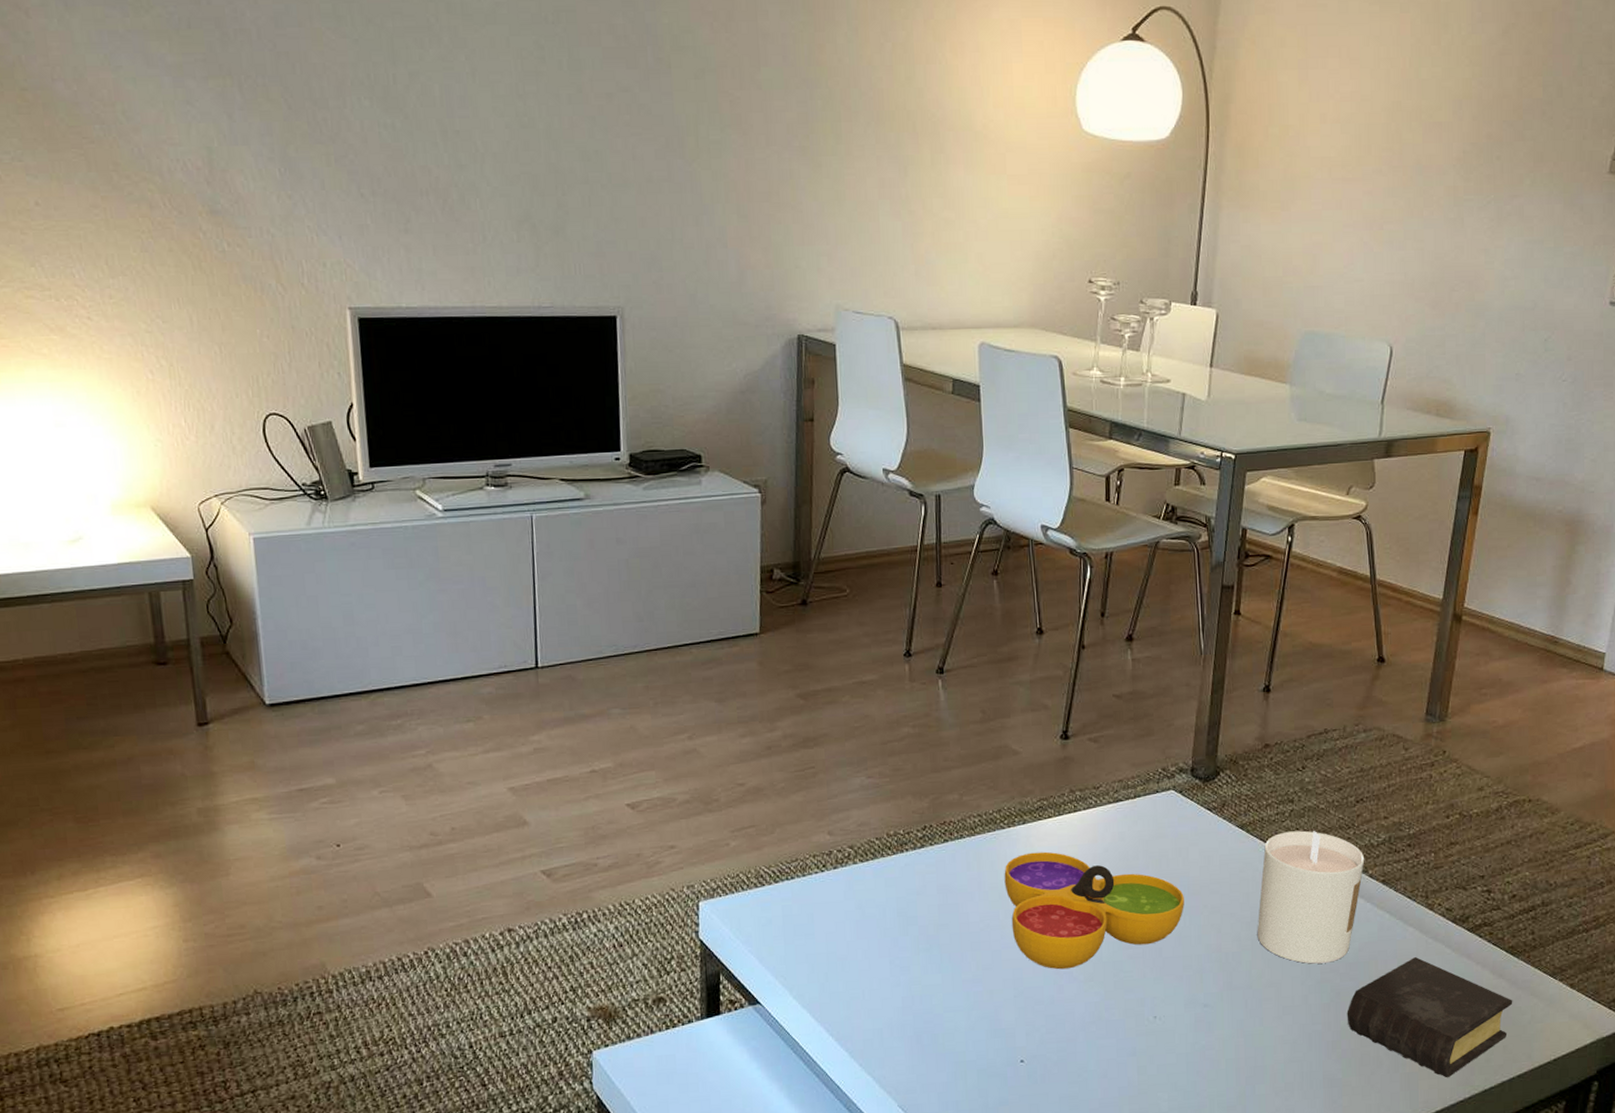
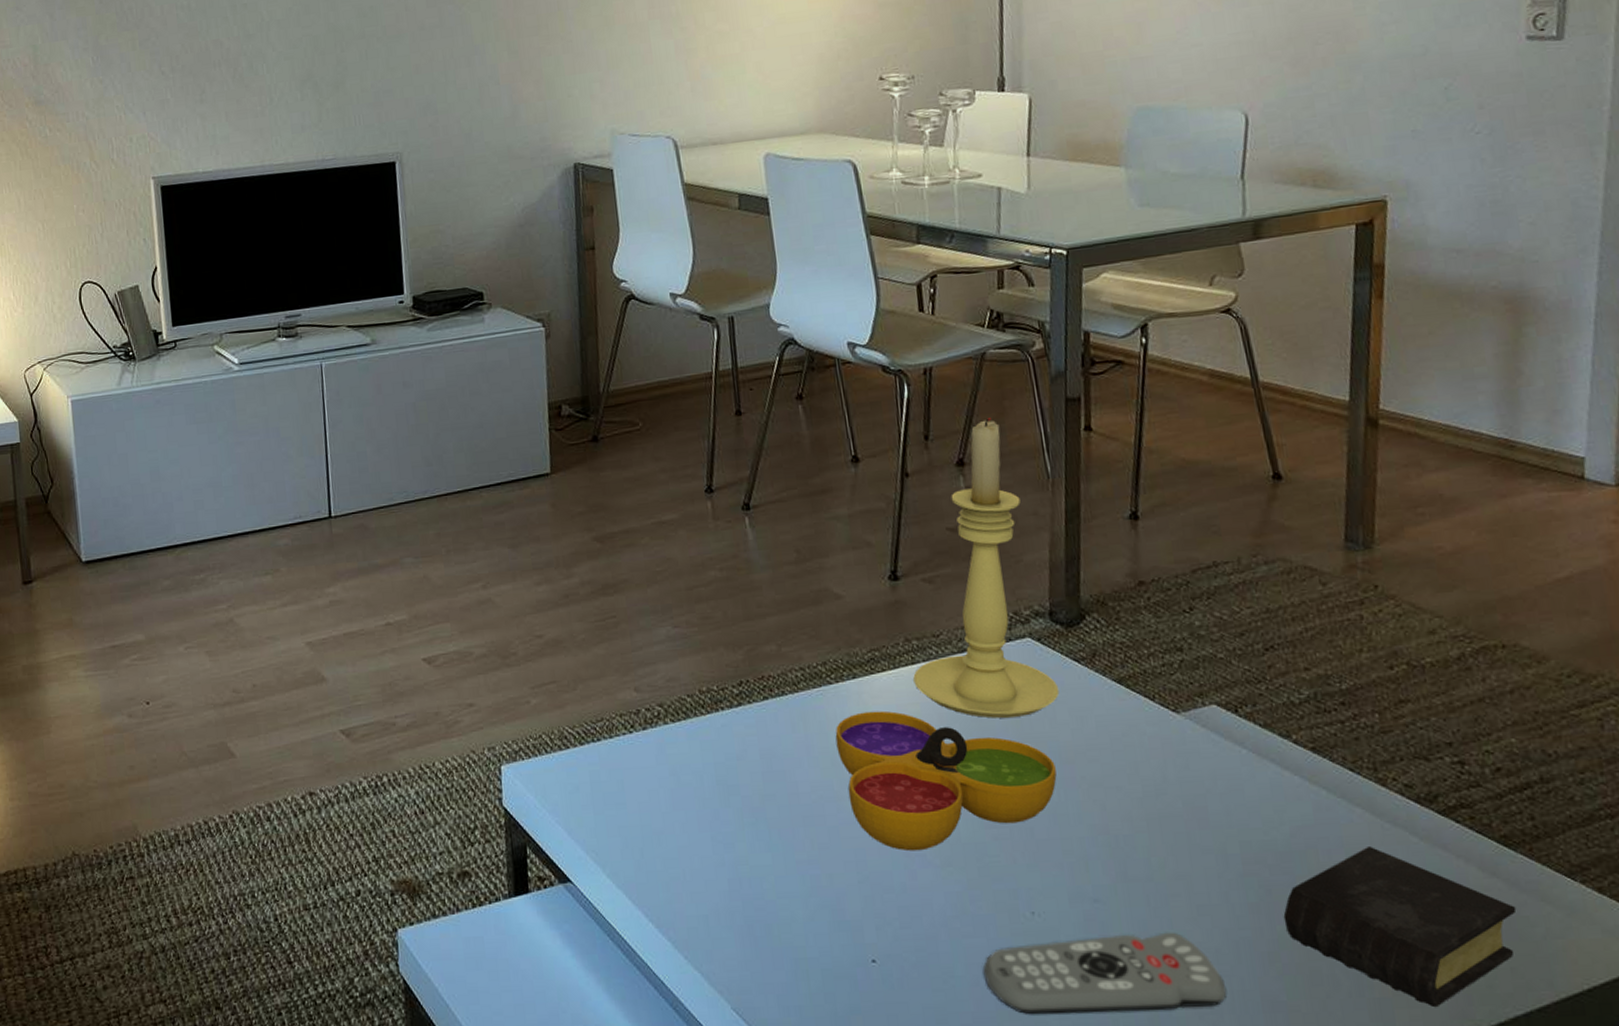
candle holder: none [1074,600,1193,858] -> present [913,418,1060,719]
remote control: none [1111,1028,1299,1099] -> present [983,932,1227,1015]
candle: present [1257,830,1365,964] -> none [1151,685,1285,852]

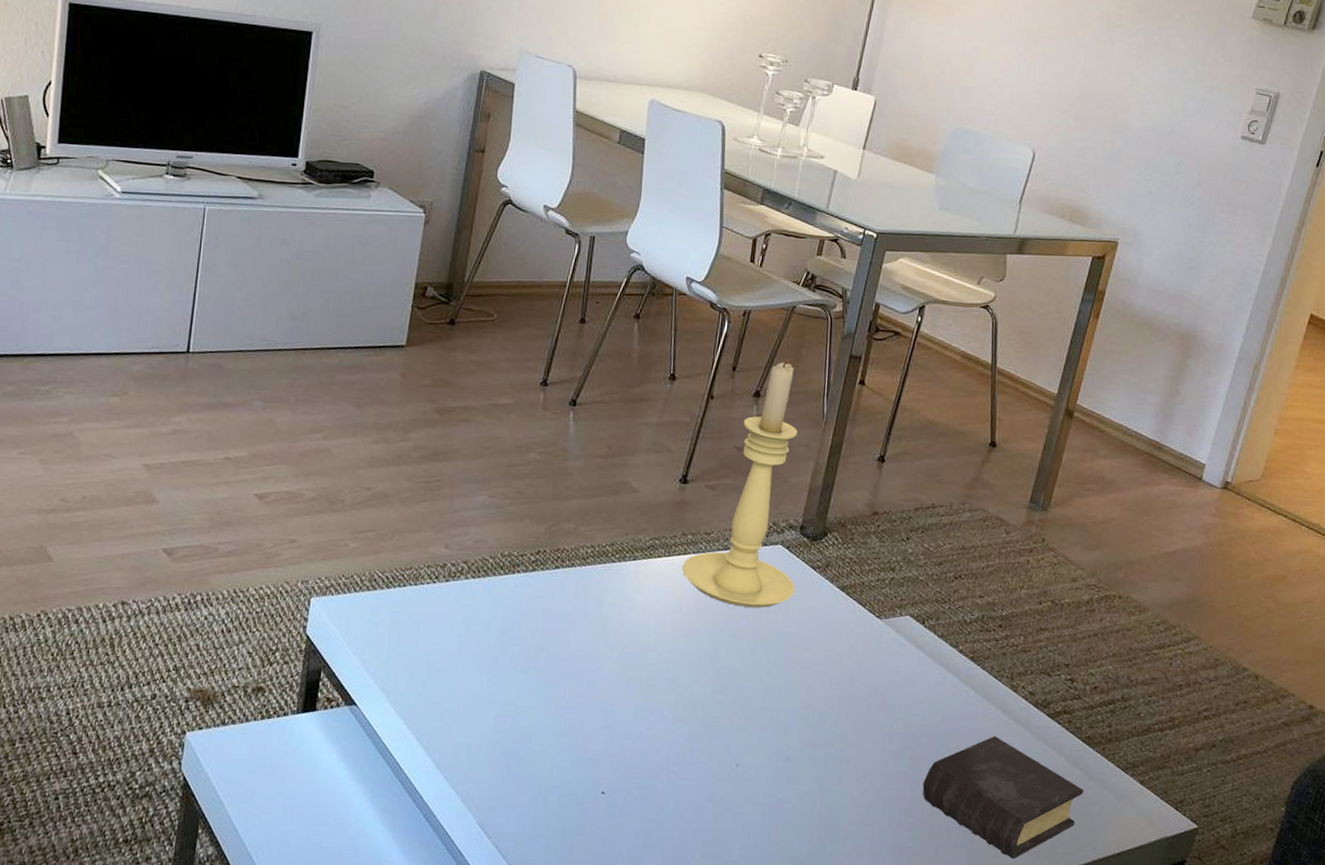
decorative bowl: present [835,710,1057,851] -> none [608,589,779,707]
remote control: present [983,932,1227,1015] -> none [688,787,870,848]

